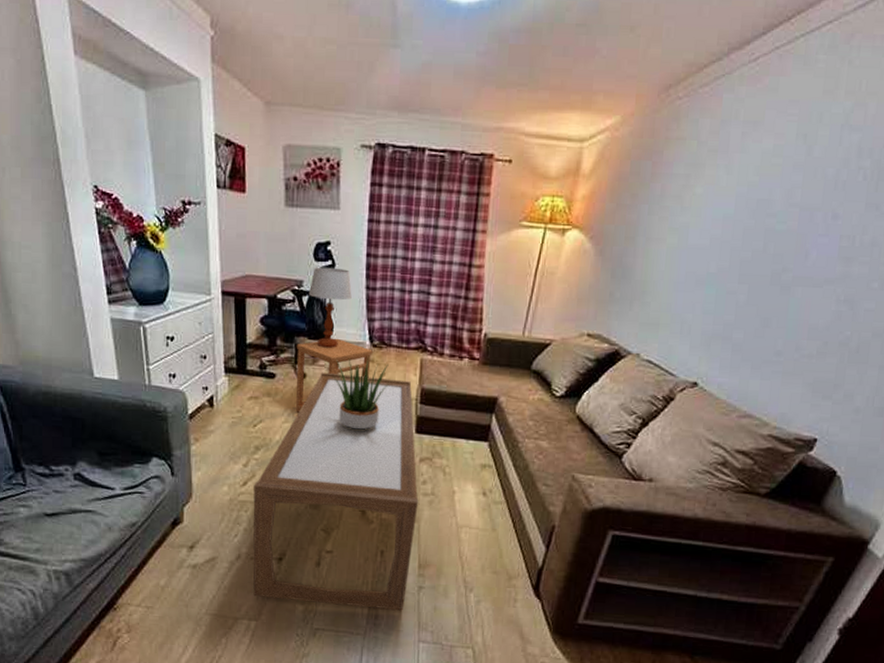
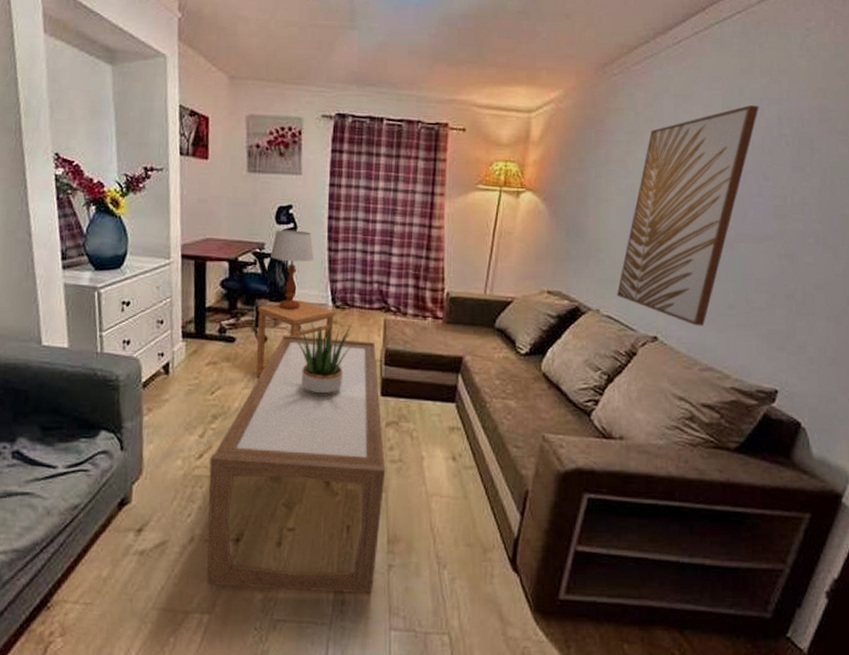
wall art: none [660,133,839,373] -> present [617,105,759,326]

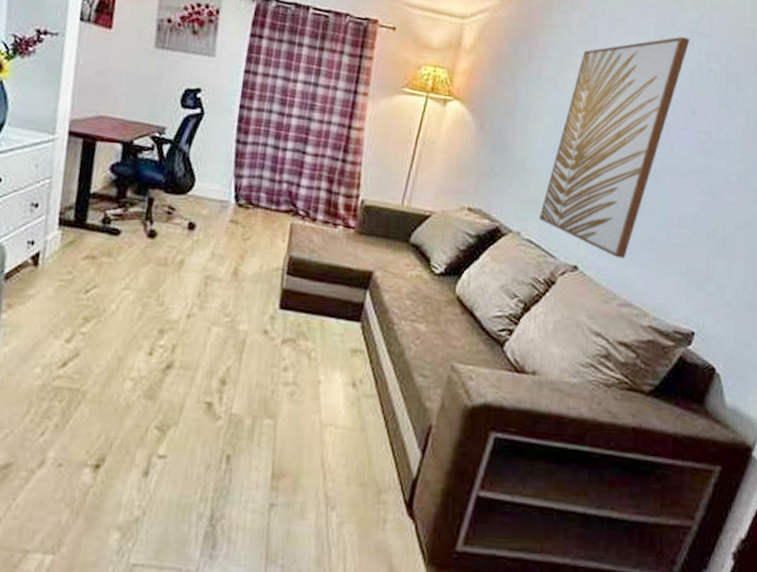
coffee table: present [207,335,386,594] -> none [54,231,279,537]
side table: present [257,300,335,378] -> none [140,194,237,278]
table lamp: present [271,229,314,310] -> none [171,114,220,205]
potted plant: present [295,318,354,395] -> none [189,217,255,303]

